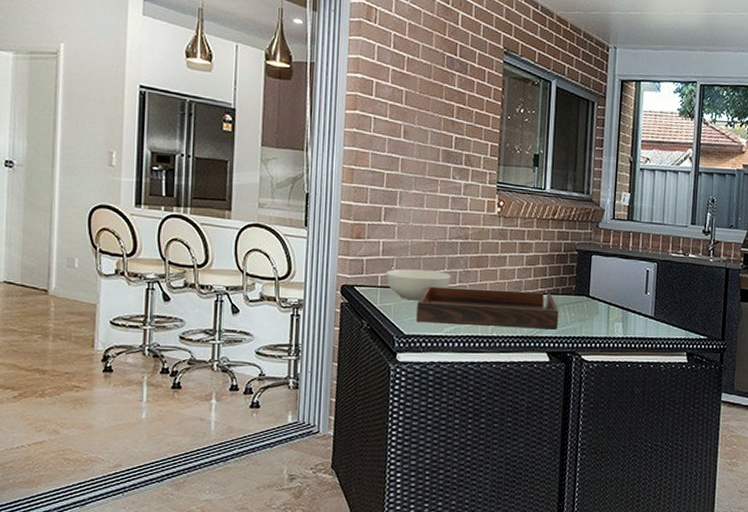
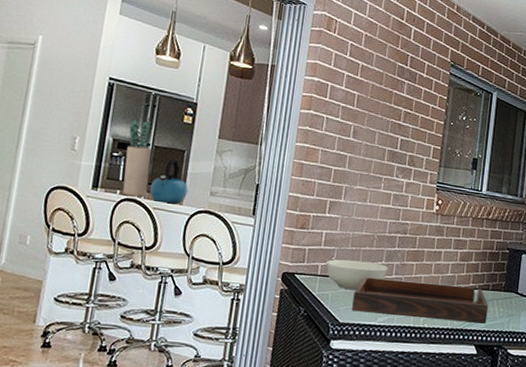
vase: none [166,123,193,213] -> present [122,114,153,197]
kettle: none [194,170,235,219] -> present [149,158,188,204]

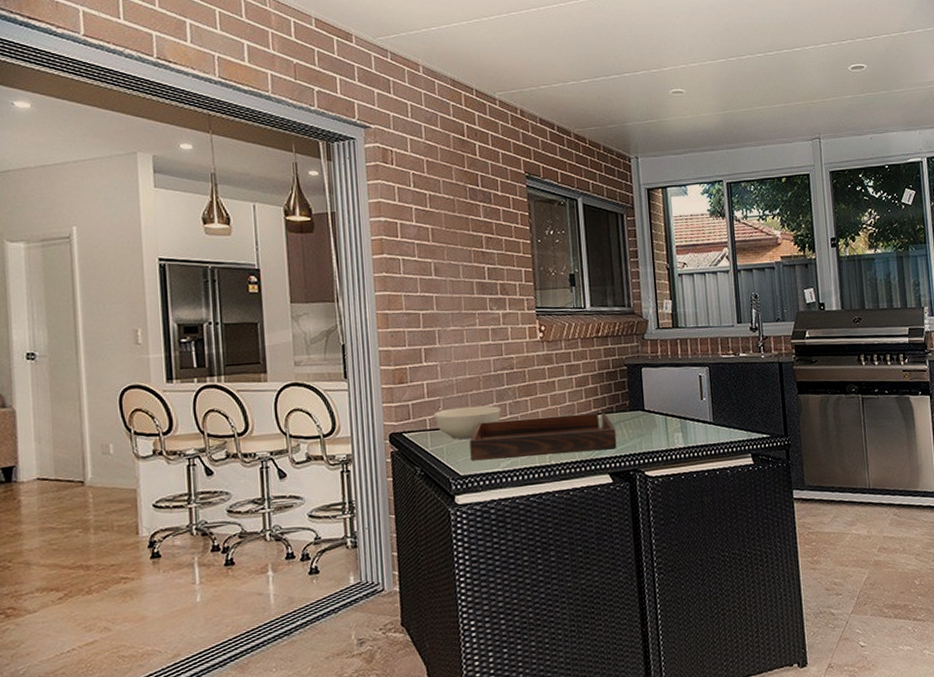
vase: present [122,114,153,197] -> none [193,290,227,383]
kettle: present [149,158,188,204] -> none [228,333,270,384]

